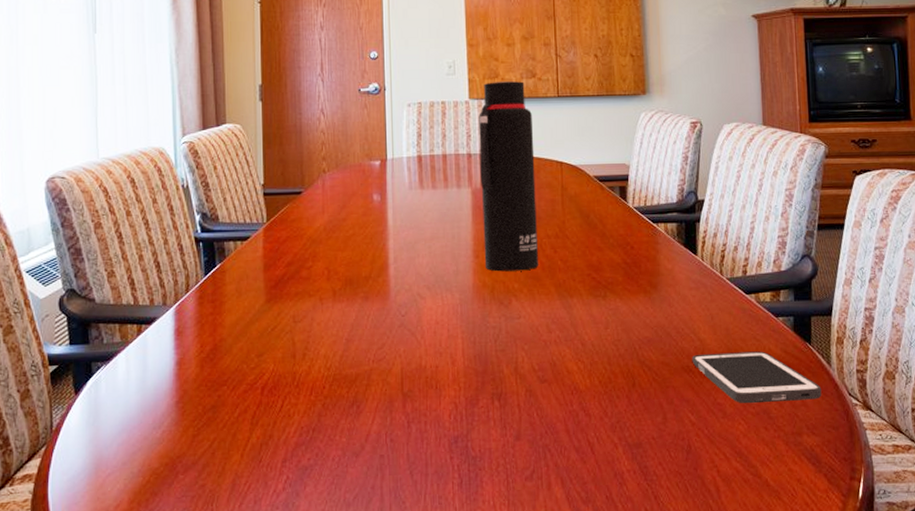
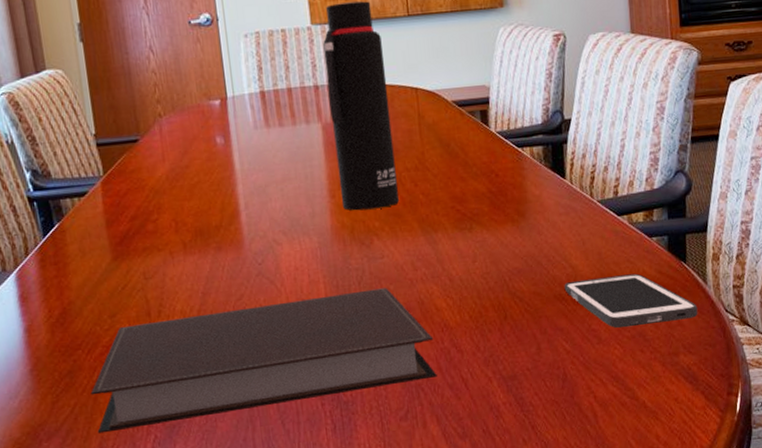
notebook: none [230,347,565,470] -> present [90,288,437,434]

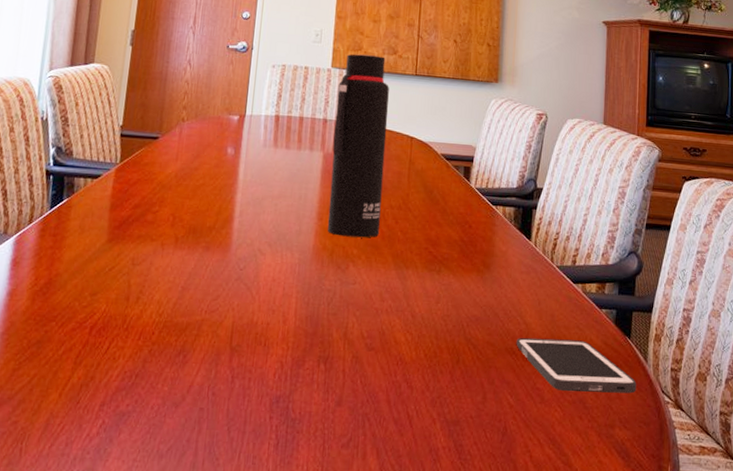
notebook: present [90,288,437,434] -> none [48,306,388,410]

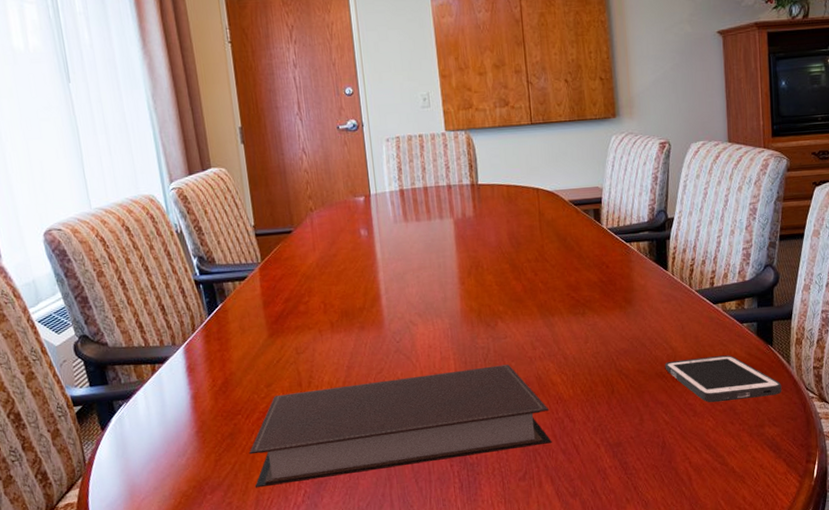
notebook: none [48,306,388,410] -> present [249,364,552,488]
water bottle: present [327,54,389,238] -> none [455,110,521,297]

